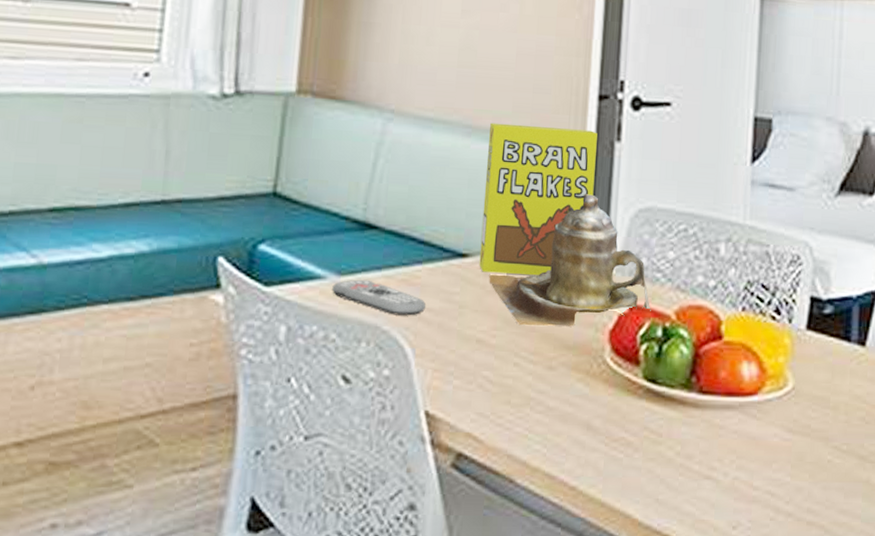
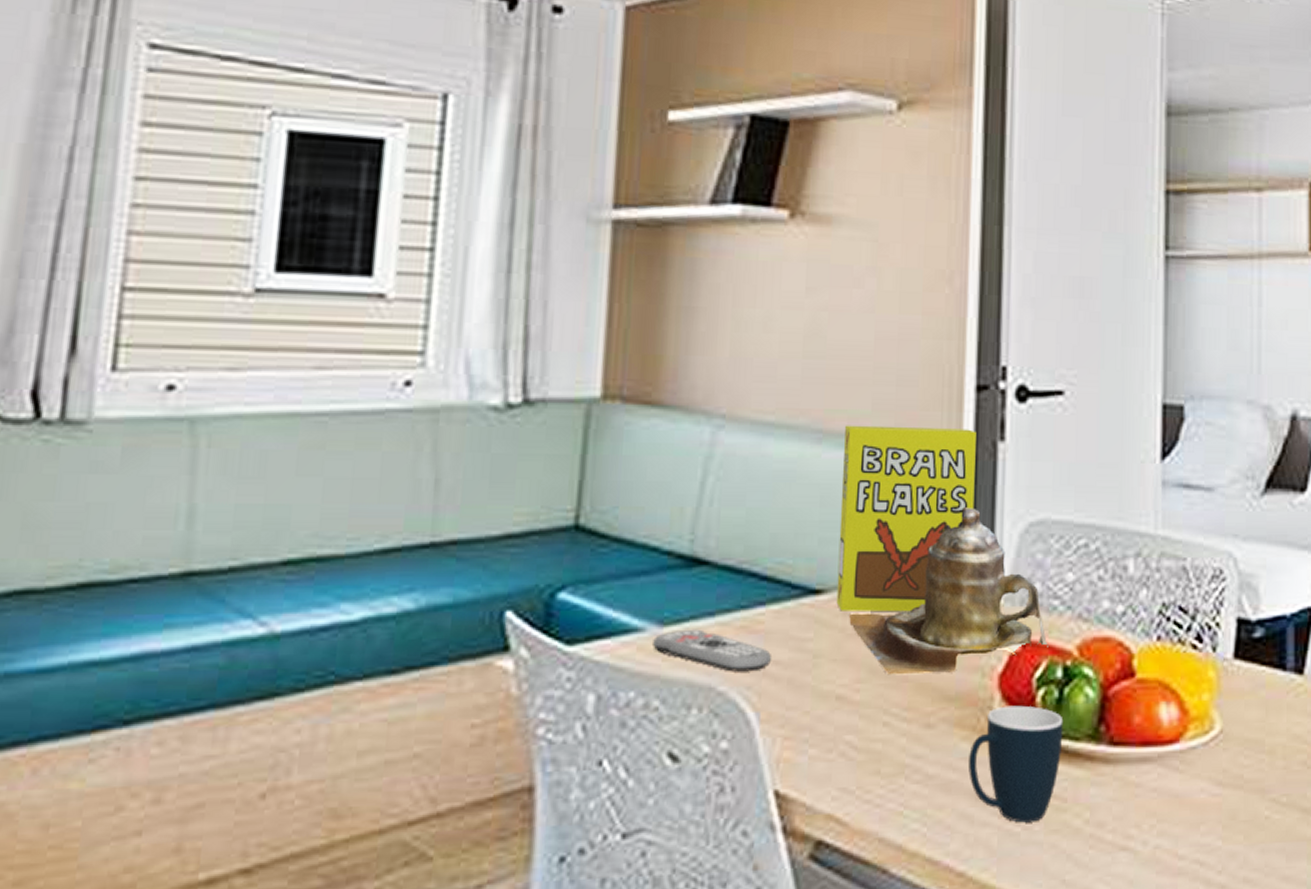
mug: none [582,356,662,451] -> present [968,705,1064,823]

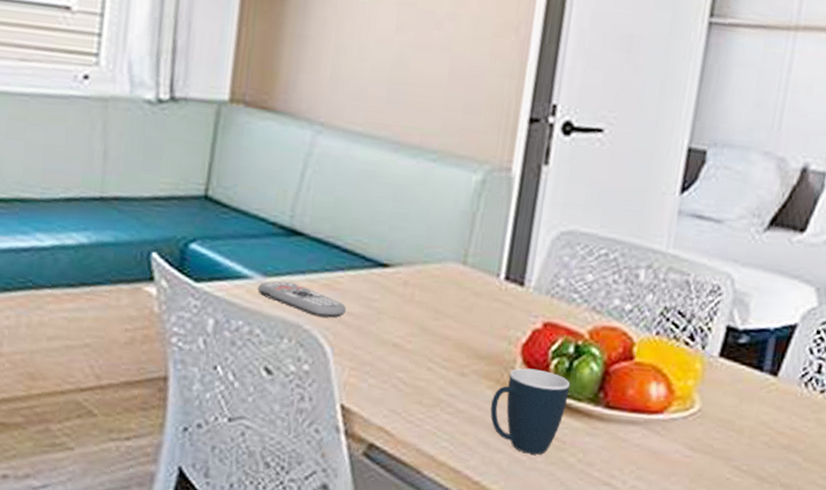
cereal box: present [836,425,976,612] -> none [399,140,525,289]
teapot: present [848,507,1048,675] -> none [407,214,565,338]

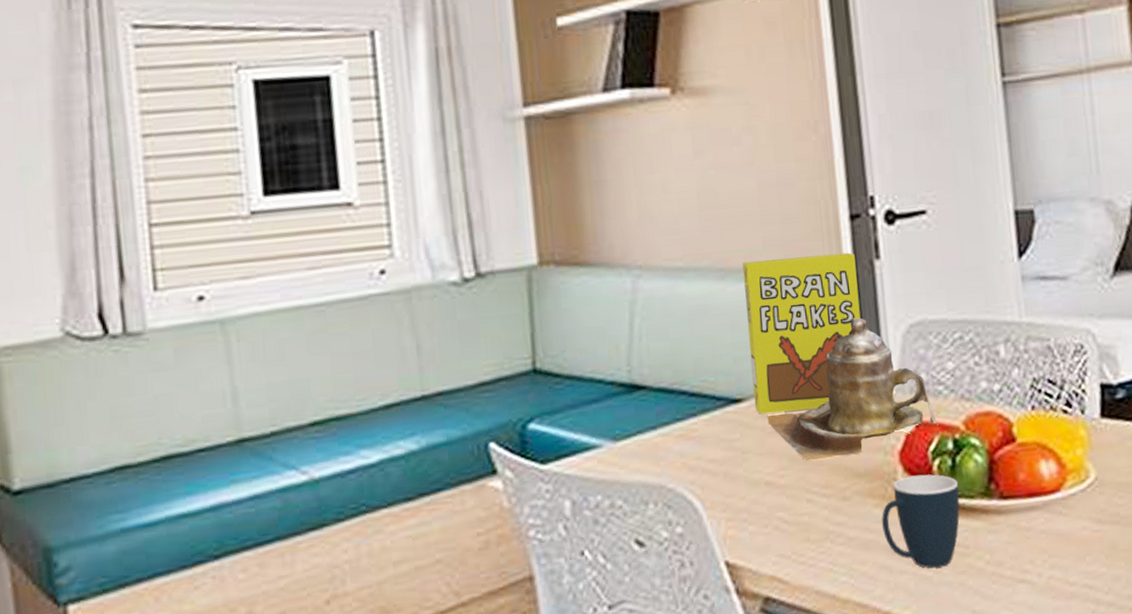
remote control: present [258,281,347,318] -> none [610,440,709,472]
cereal box: none [399,140,525,289] -> present [743,252,861,414]
teapot: none [407,214,565,338] -> present [766,317,938,462]

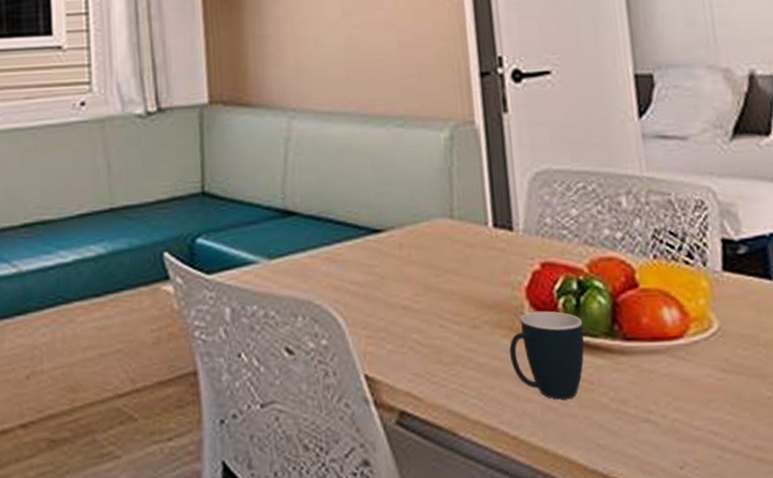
cereal box: present [743,252,861,414] -> none [383,105,490,245]
teapot: present [766,317,938,462] -> none [403,164,563,290]

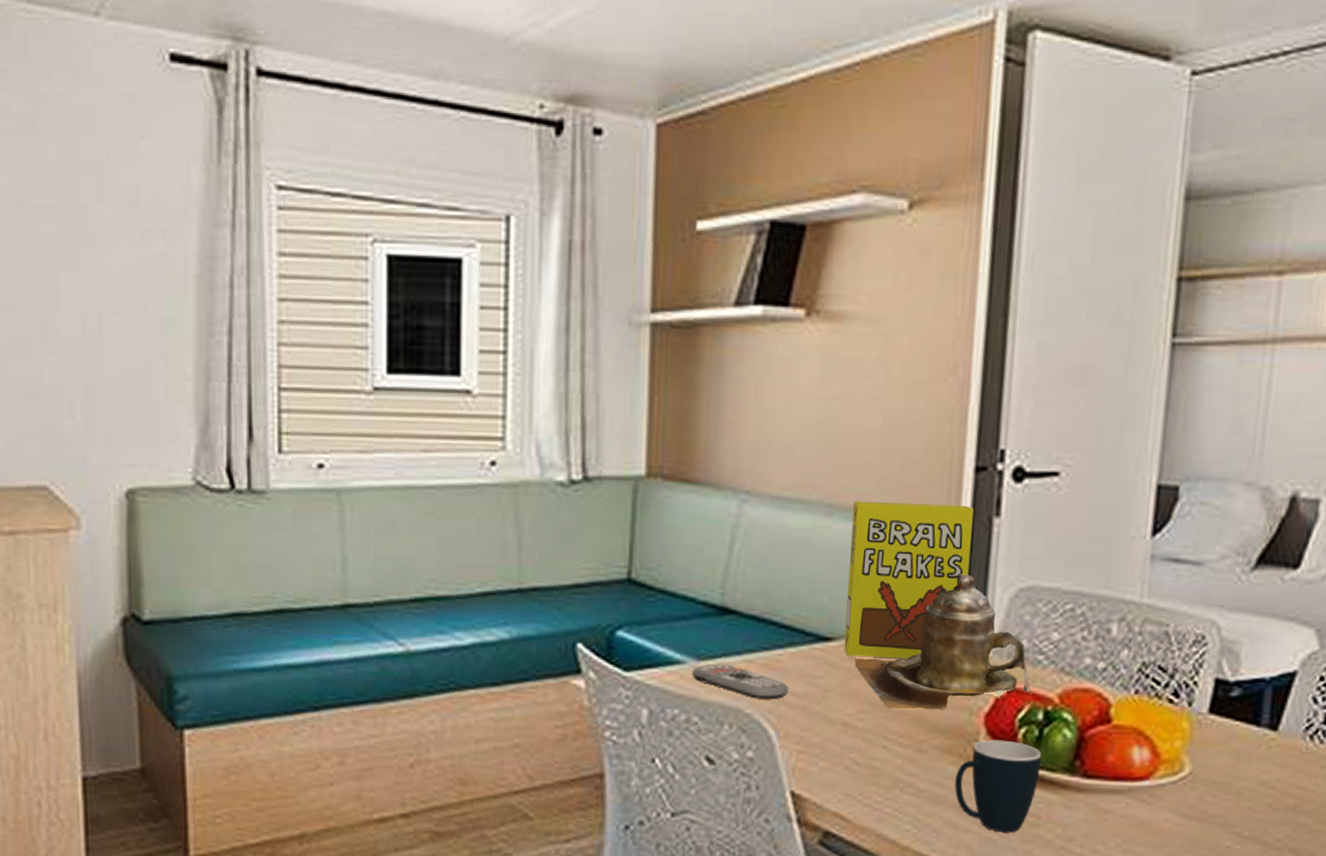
remote control: none [265,260,351,291] -> present [692,664,789,700]
cereal box: none [383,105,490,245] -> present [844,501,974,659]
teapot: none [403,164,563,290] -> present [853,574,1032,710]

